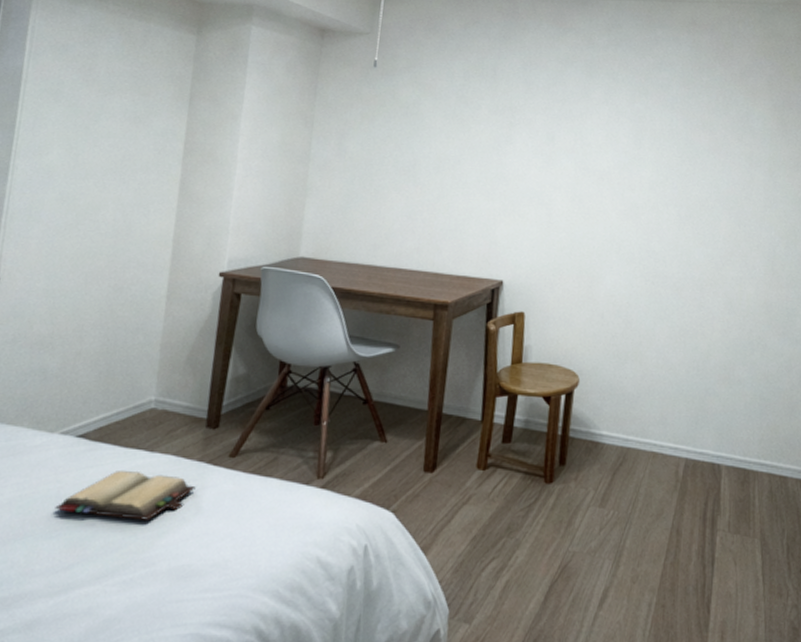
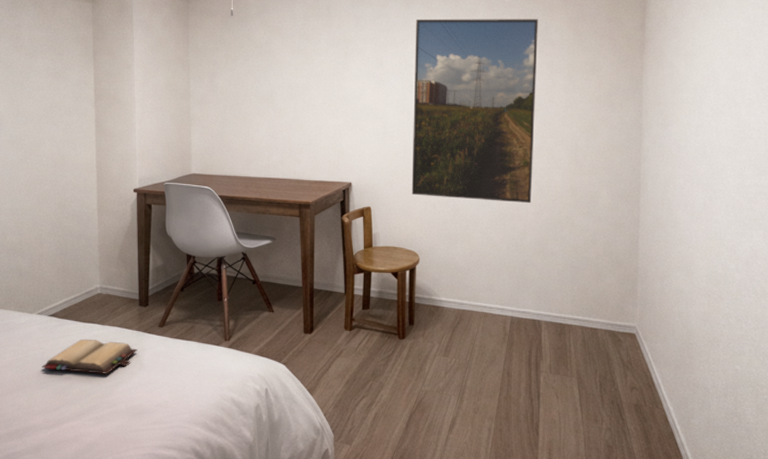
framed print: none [576,90,739,318] -> present [411,19,538,203]

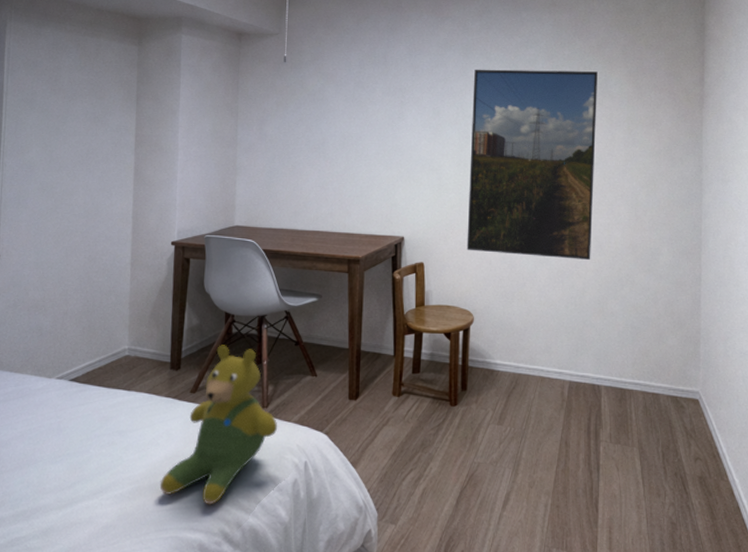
hardback book: present [42,339,138,374] -> none [57,407,166,446]
teddy bear: none [135,283,239,426] -> present [159,345,277,505]

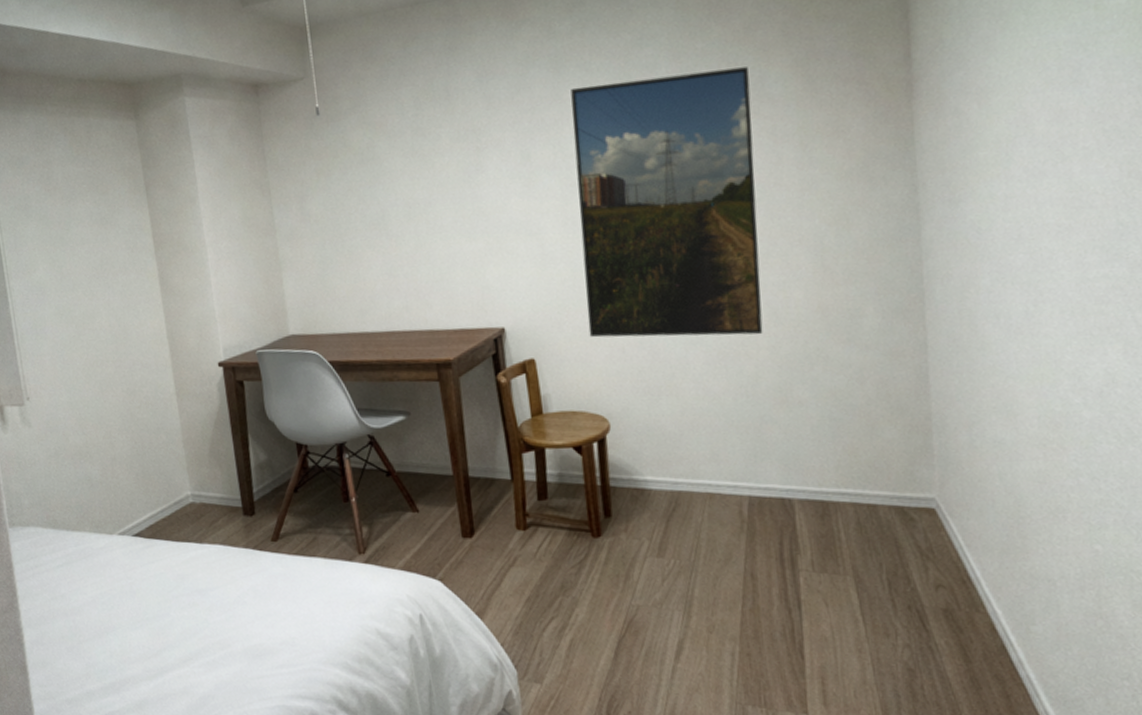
teddy bear: present [159,345,277,505] -> none [254,482,380,669]

